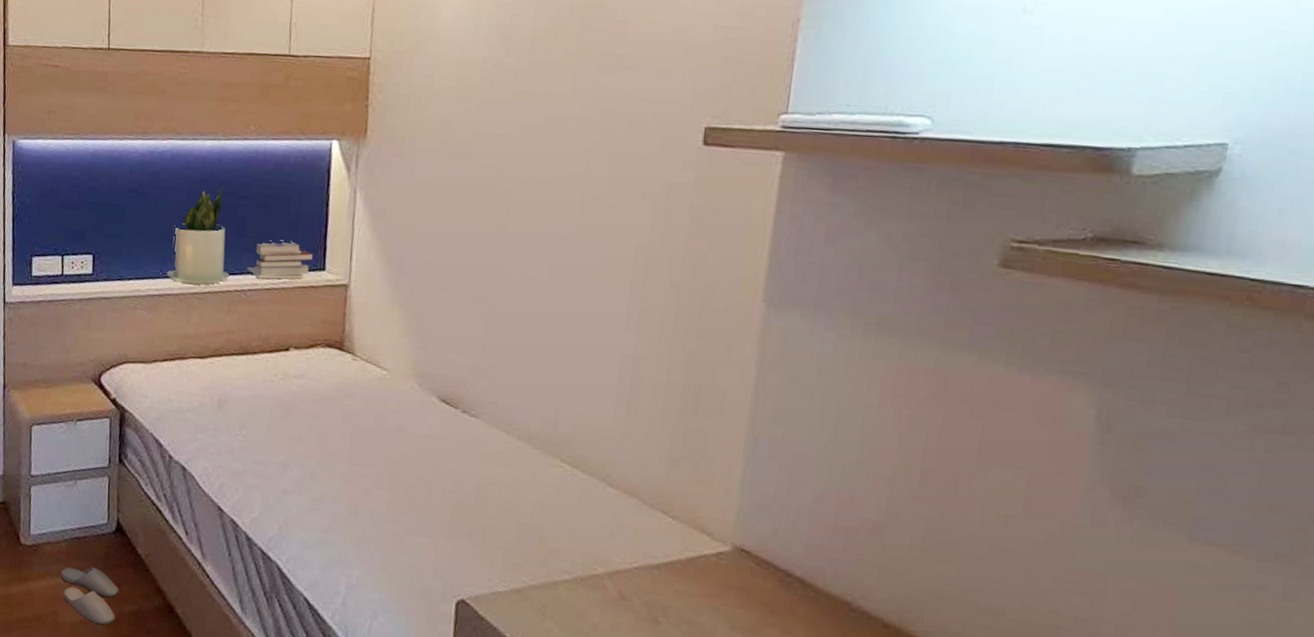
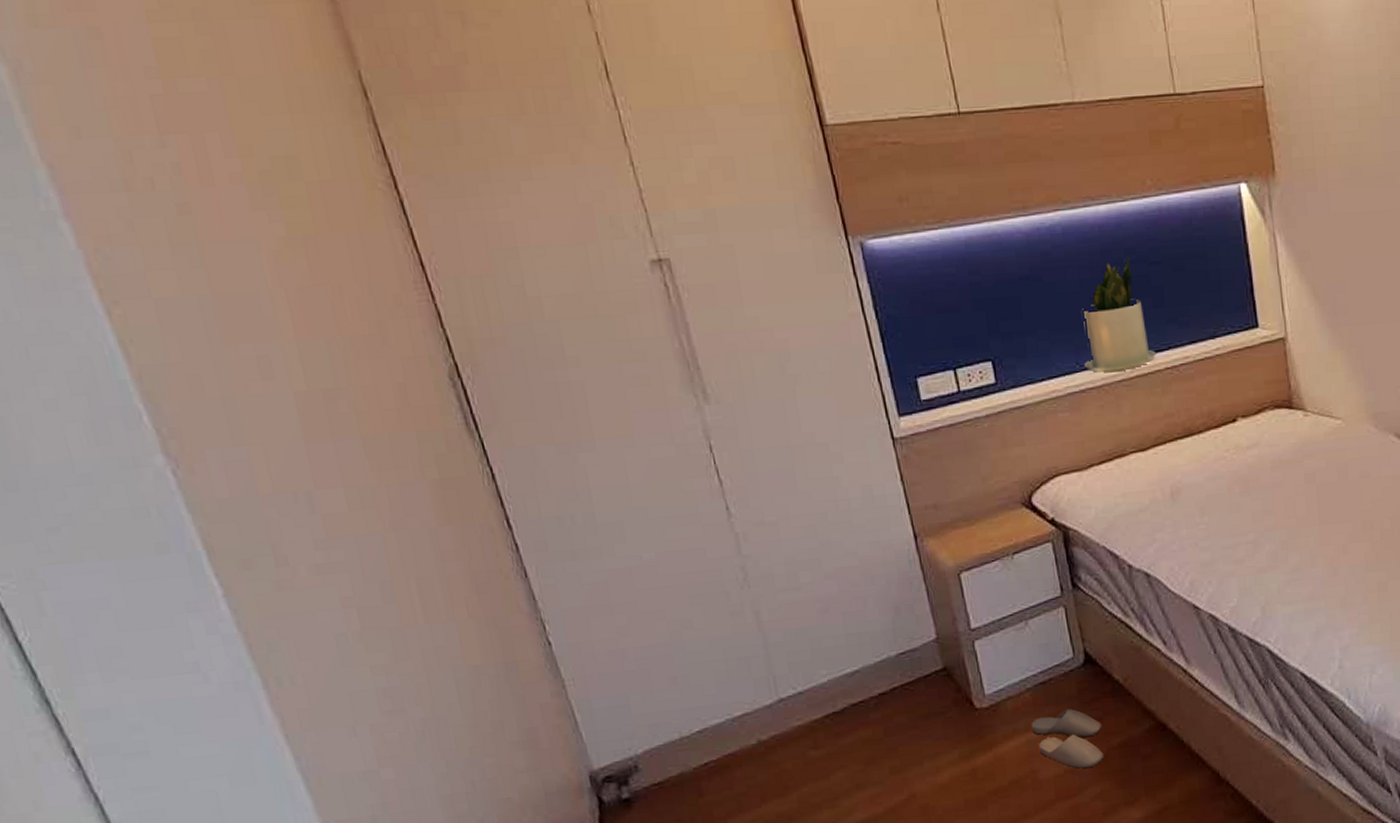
books: present [246,240,314,280] -> none [1172,302,1244,350]

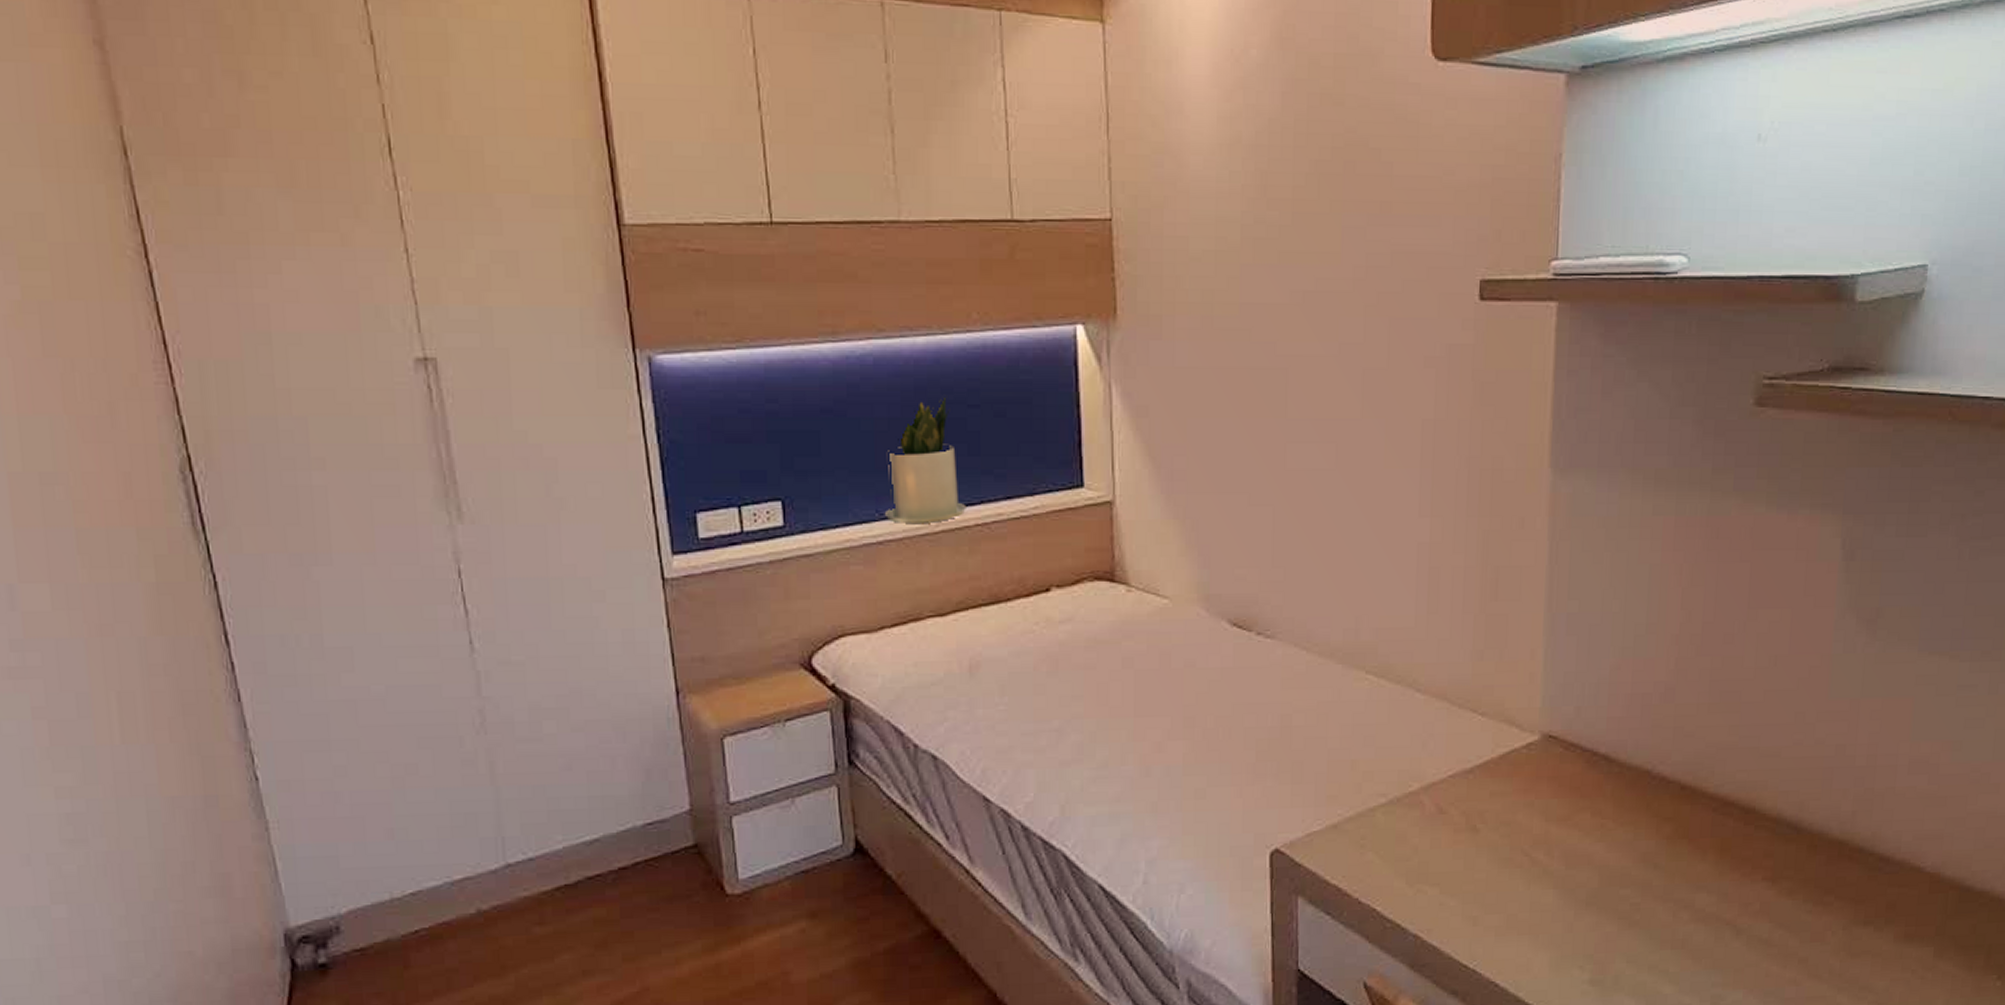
slippers: present [1031,708,1105,769] -> none [787,904,868,974]

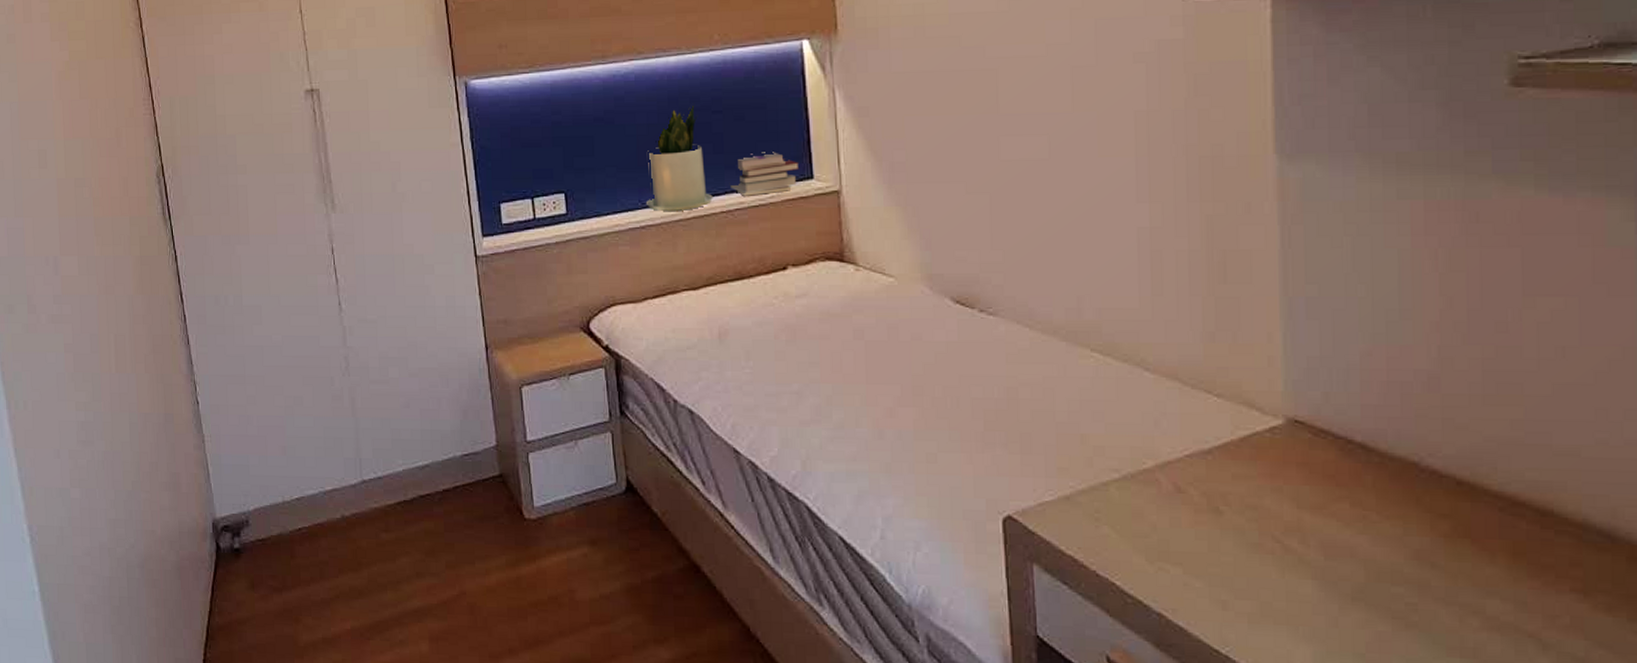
books: none [986,455,1068,506] -> present [729,152,800,196]

